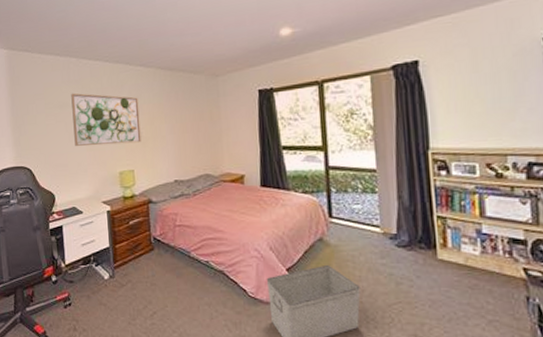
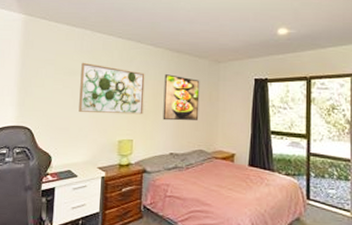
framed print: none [159,95,201,146] -> present [163,74,200,121]

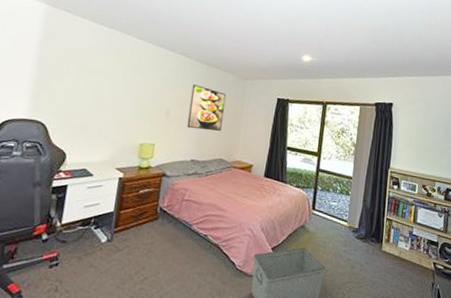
wall art: present [79,62,145,115] -> none [100,62,173,121]

